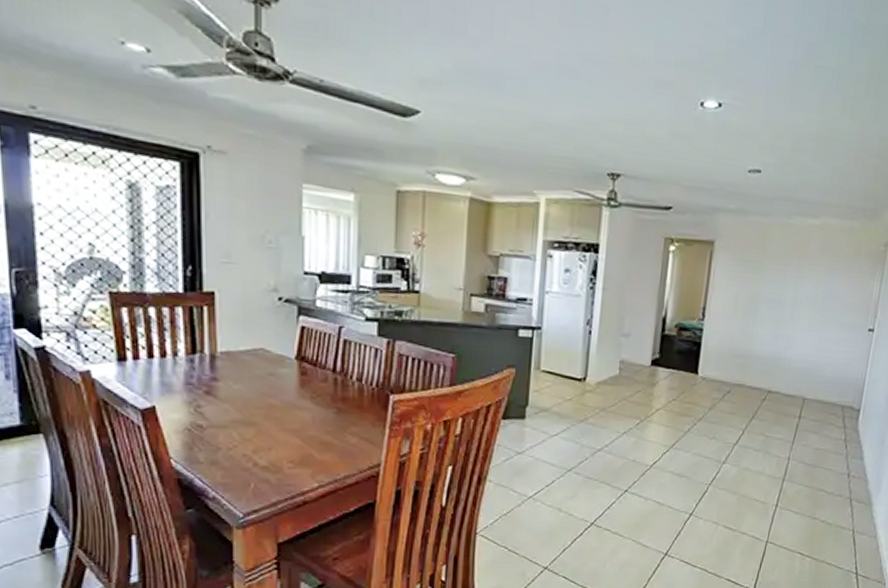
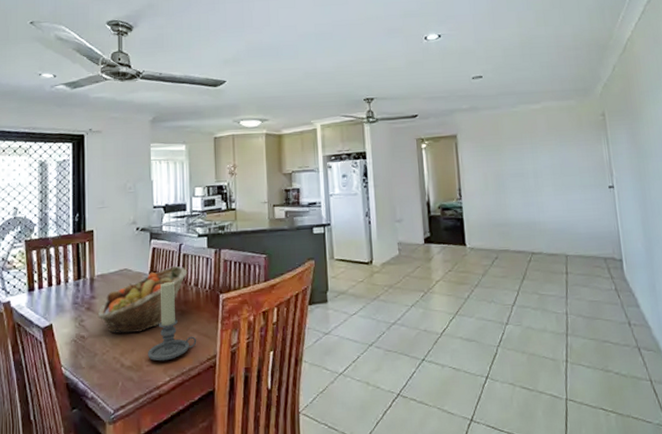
fruit basket: none [221,352,349,429] -> present [97,265,188,334]
candle holder: none [291,371,356,465] -> present [148,281,197,361]

